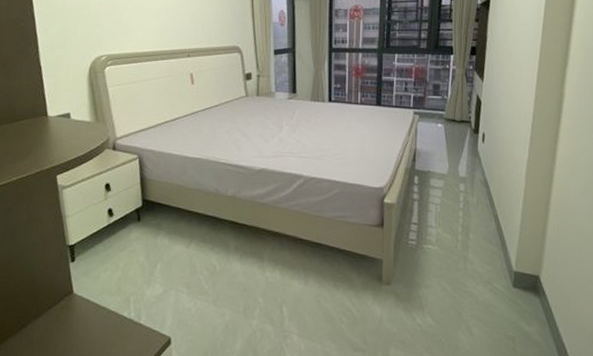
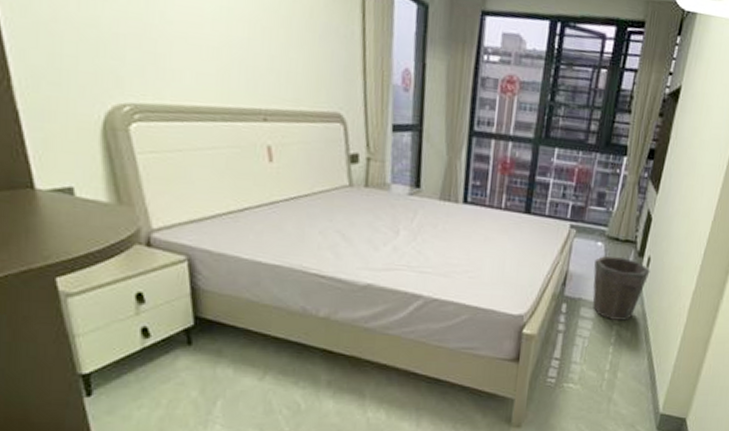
waste bin: none [438,134,486,188] -> present [592,256,650,321]

